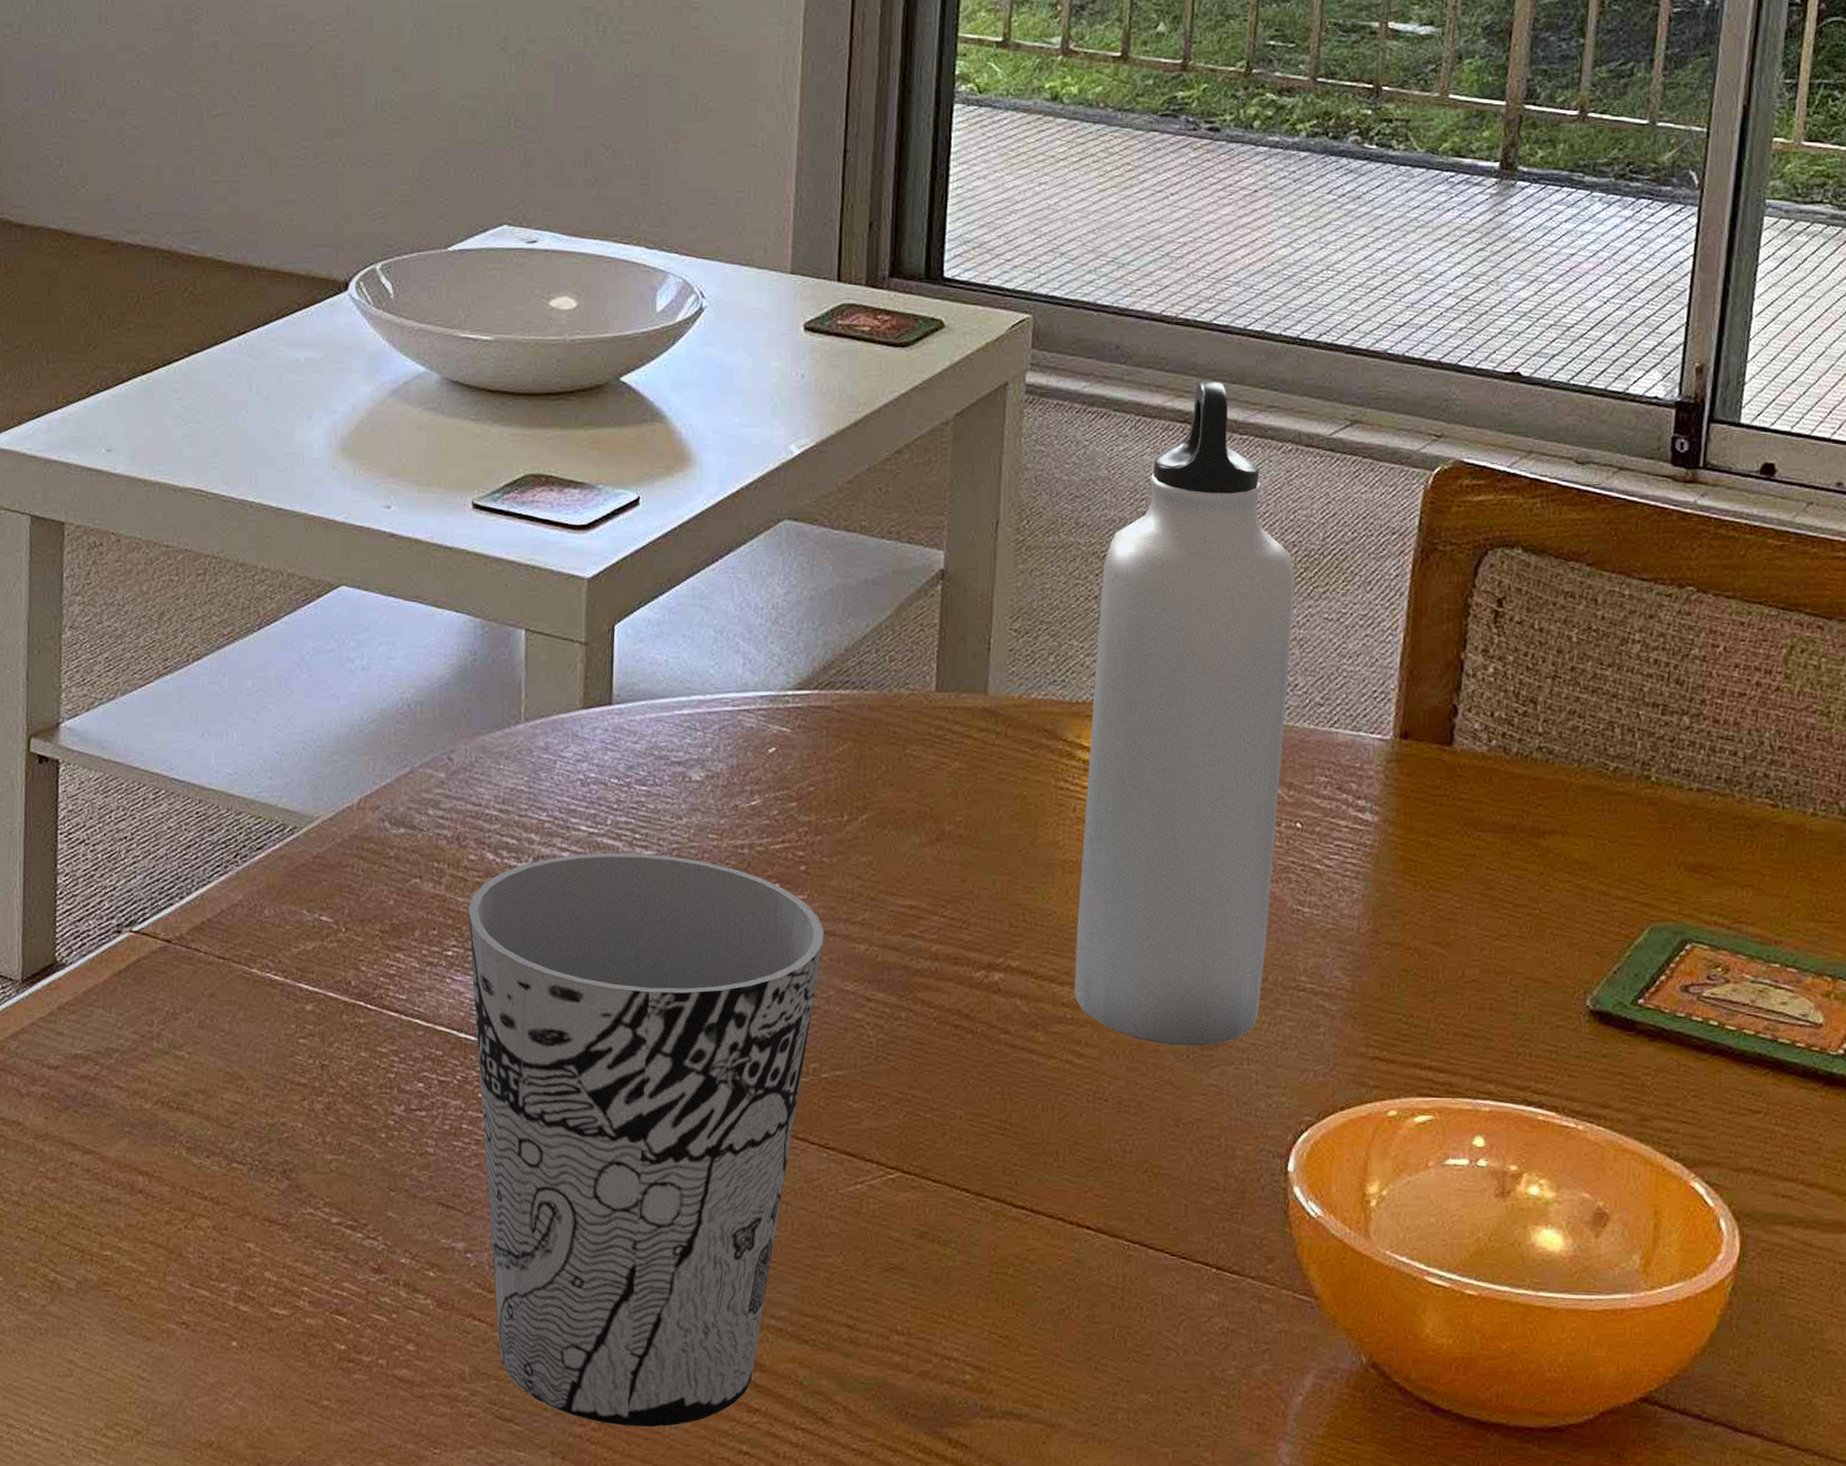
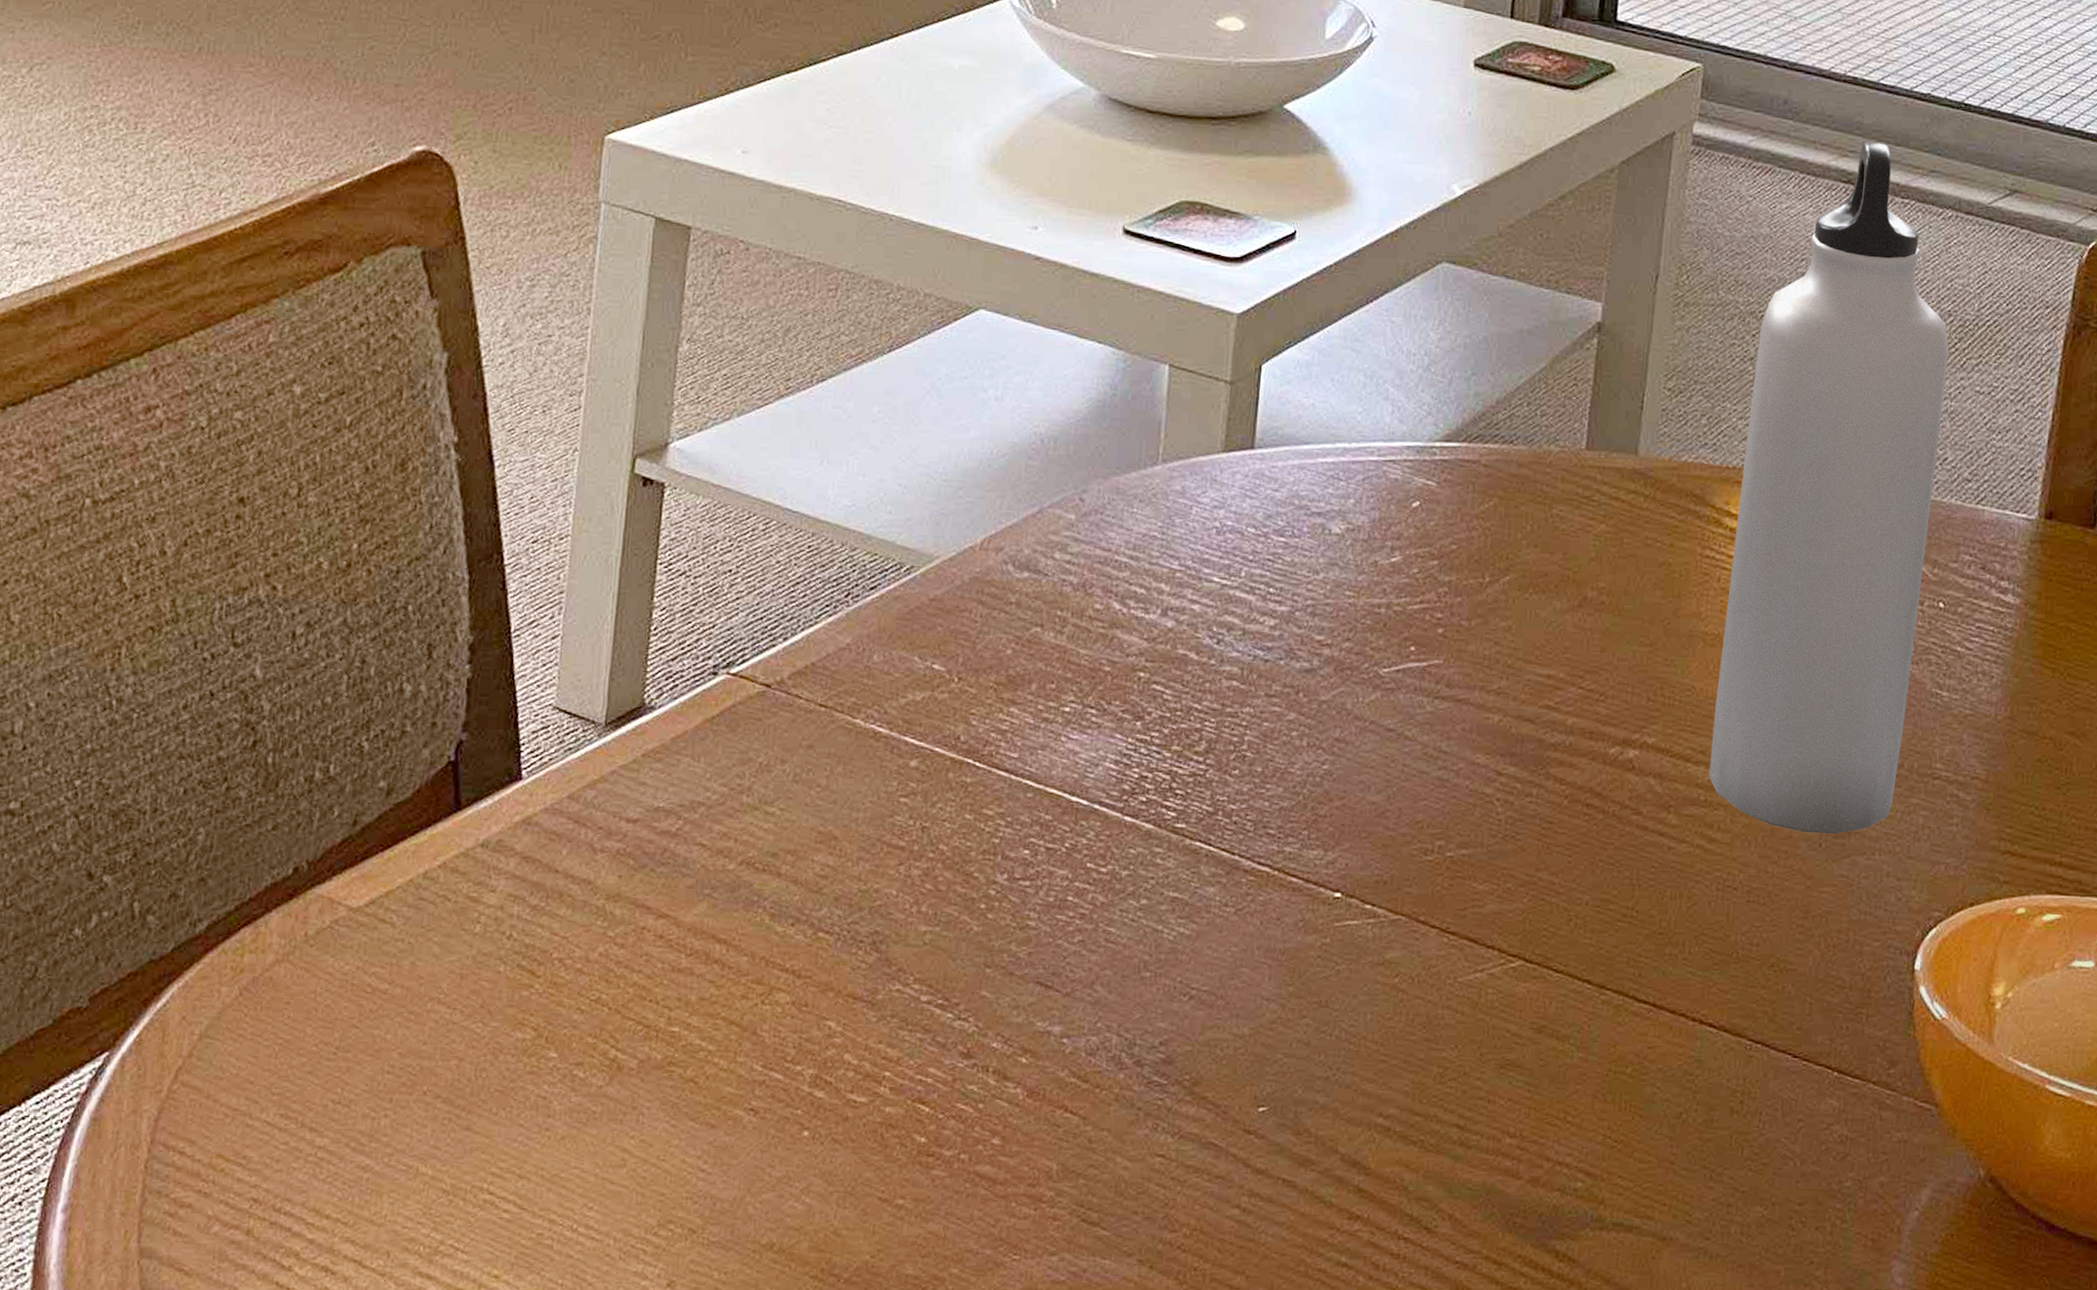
cup: present [468,852,824,1427] -> none [1089,606,1459,1234]

